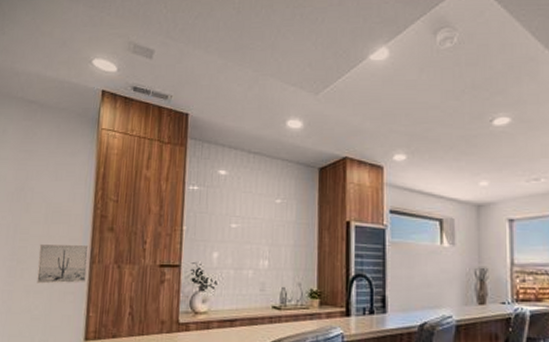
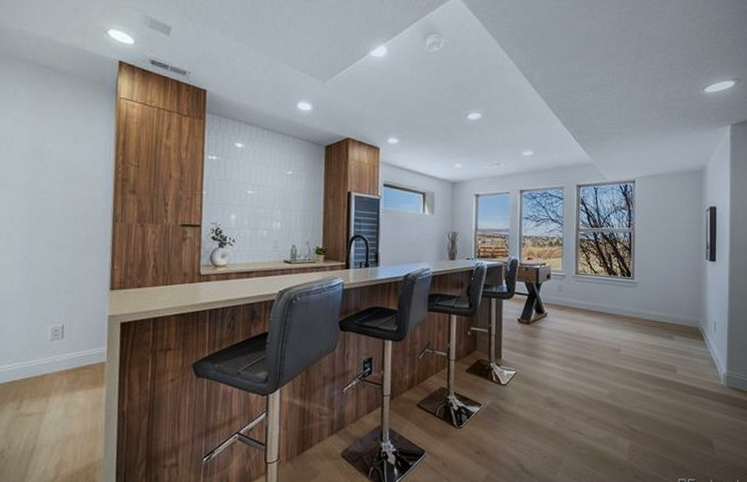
wall art: present [37,243,89,284] -> none [59,202,111,240]

